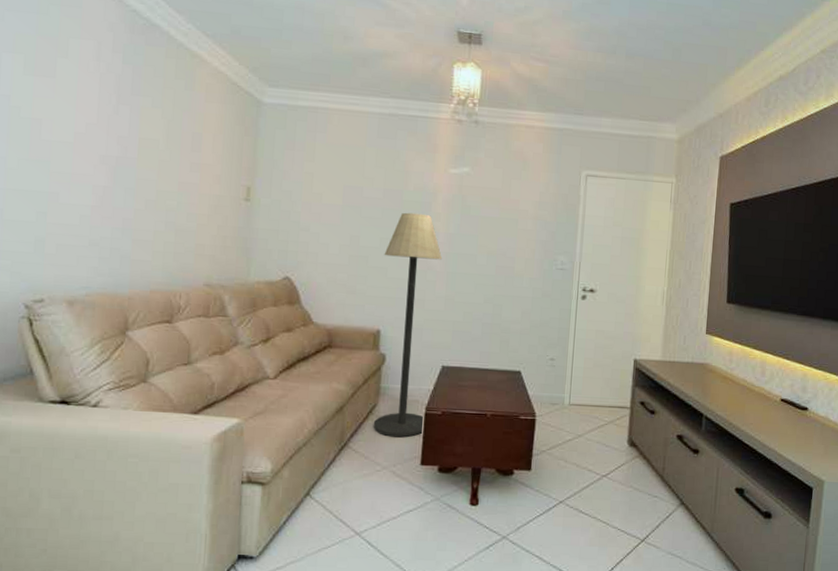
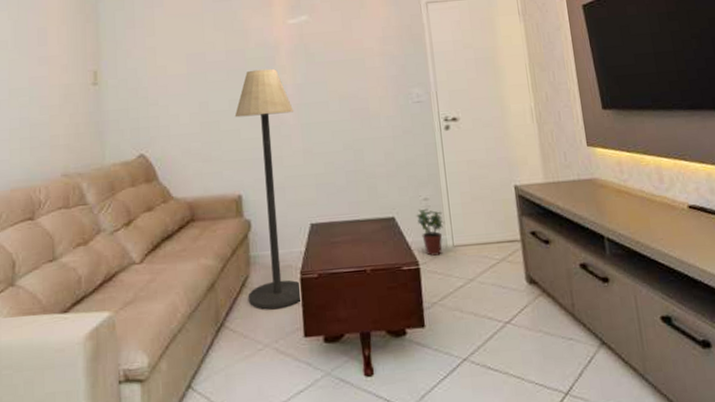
potted plant: none [541,367,566,411] -> present [416,208,445,256]

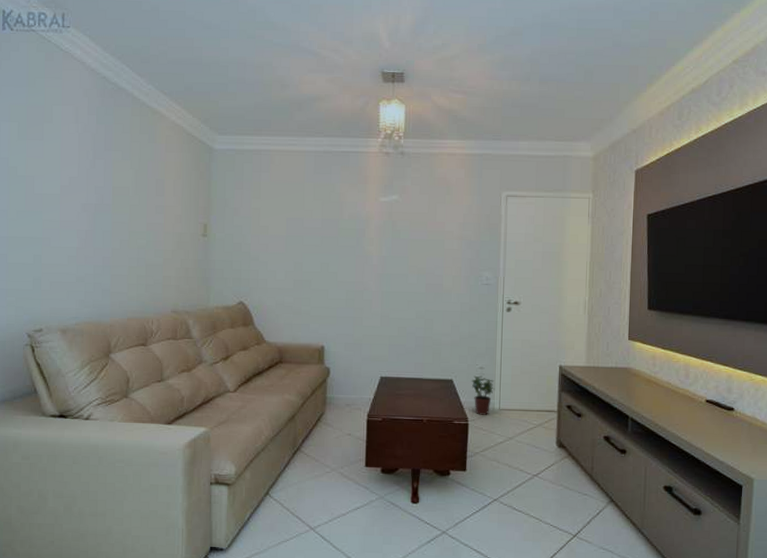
floor lamp: present [234,68,303,310] -> none [321,239,376,442]

